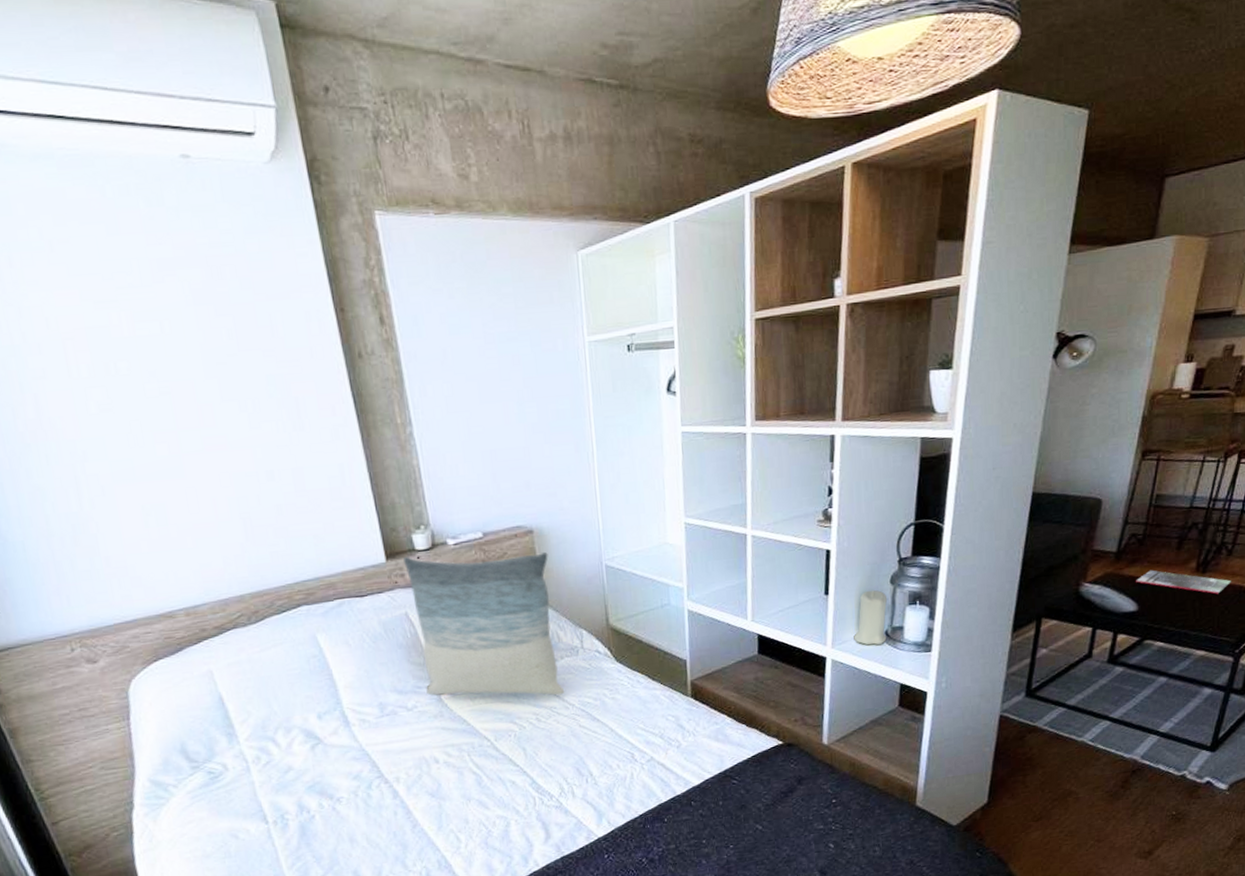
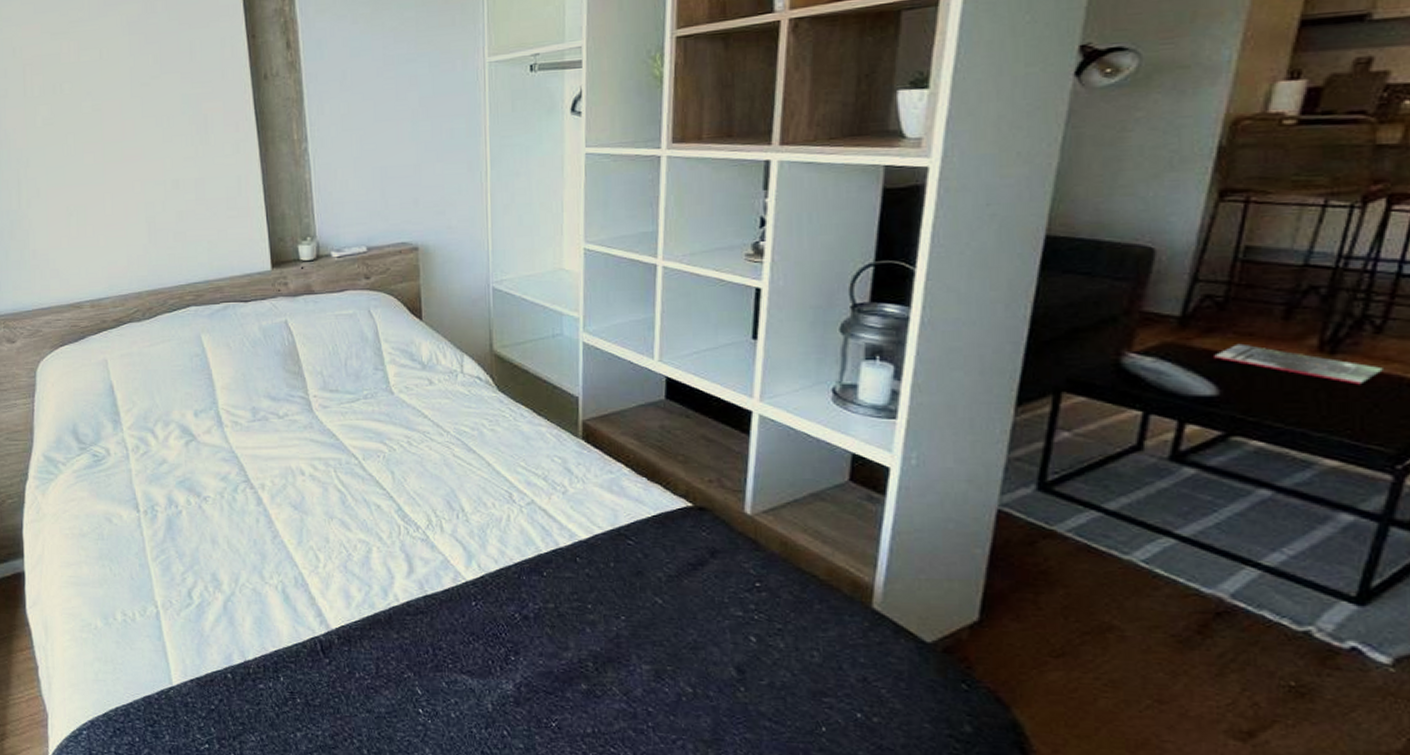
pillow: present [403,552,565,696] -> none [288,265,440,420]
candle: present [854,589,887,646] -> none [789,338,835,404]

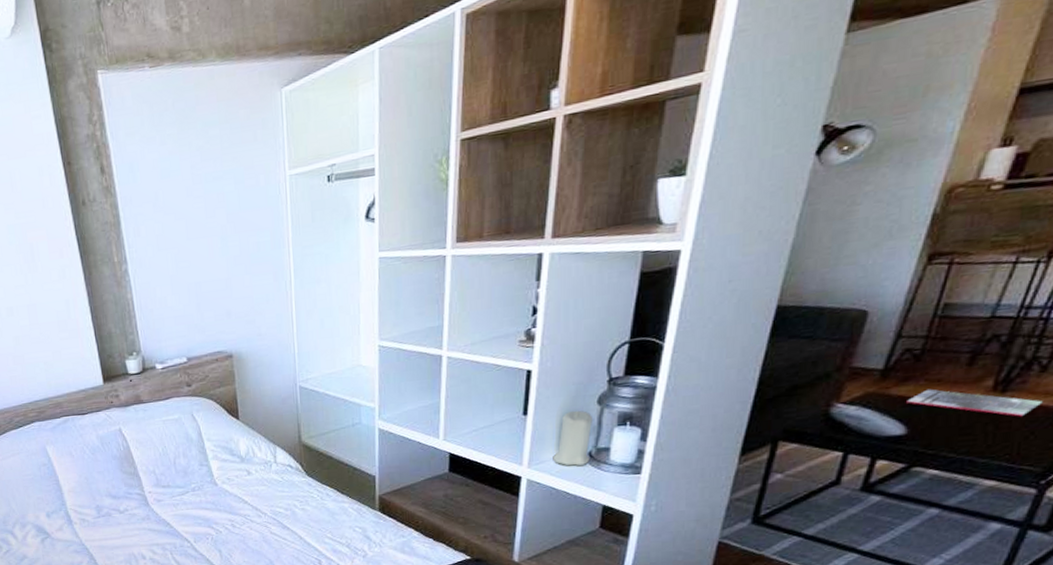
candle: none [789,338,835,404] -> present [553,410,592,466]

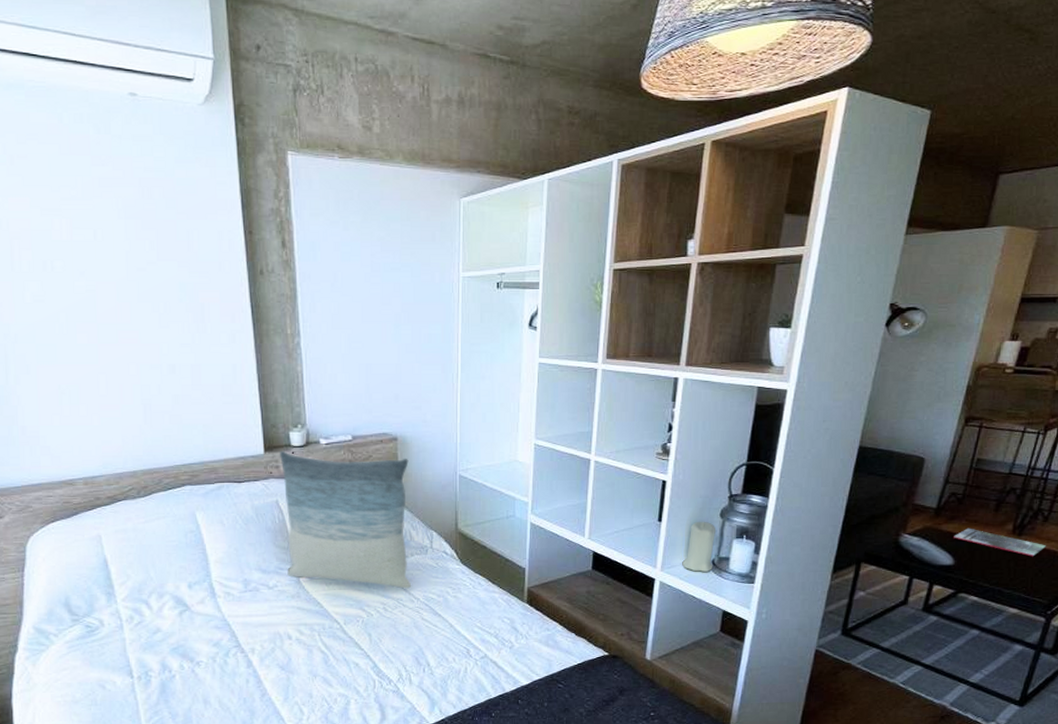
pillow: none [118,375,258,505] -> present [280,450,412,589]

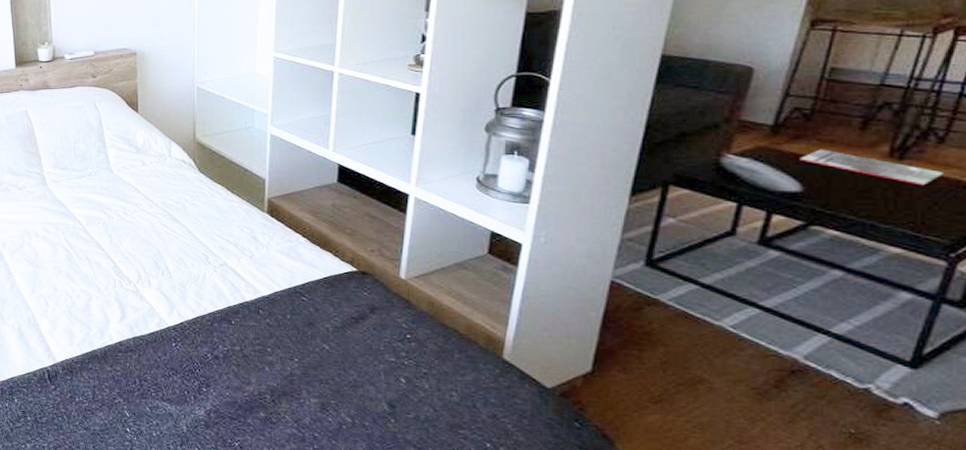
pillow: present [280,450,412,589] -> none [29,65,151,195]
candle: present [682,521,715,573] -> none [440,135,480,190]

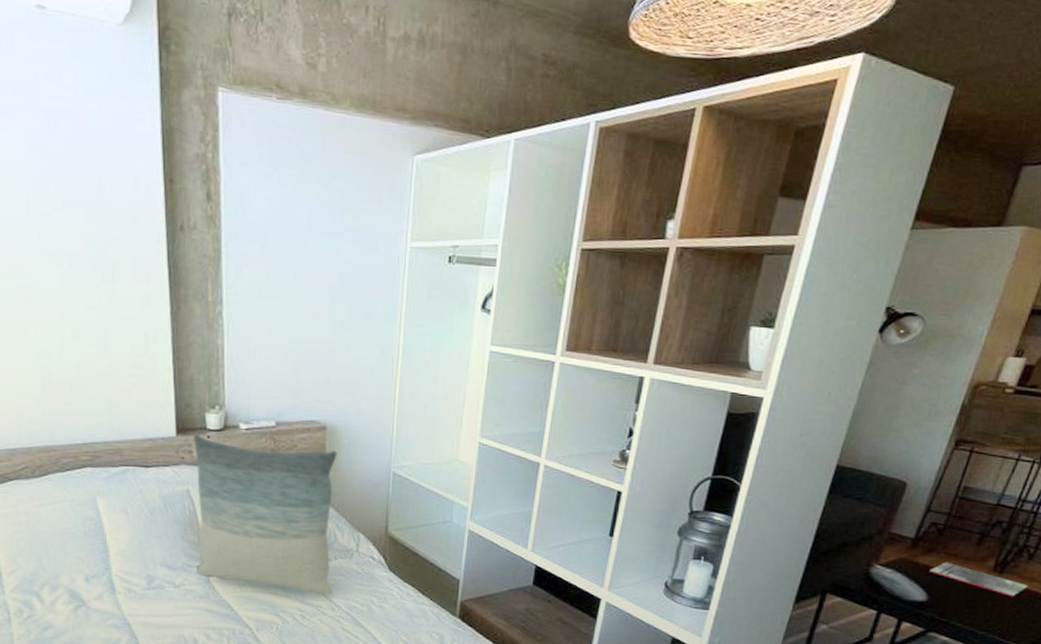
pillow: none [29,65,151,195] -> present [194,433,338,595]

